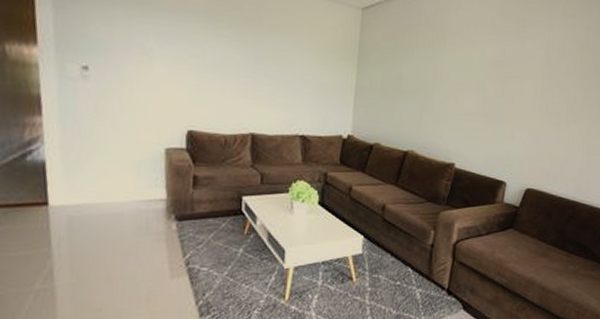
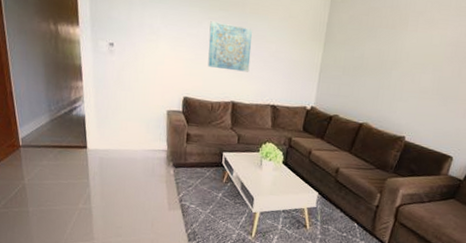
wall art: none [218,39,273,98] -> present [207,21,252,72]

